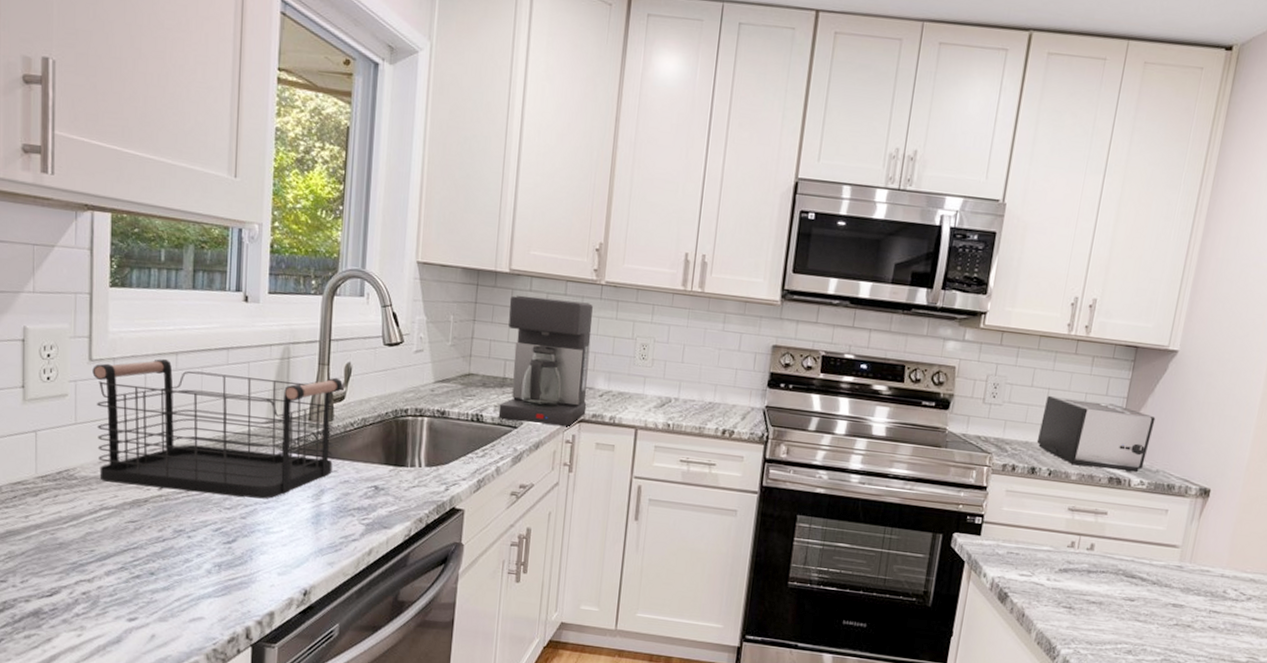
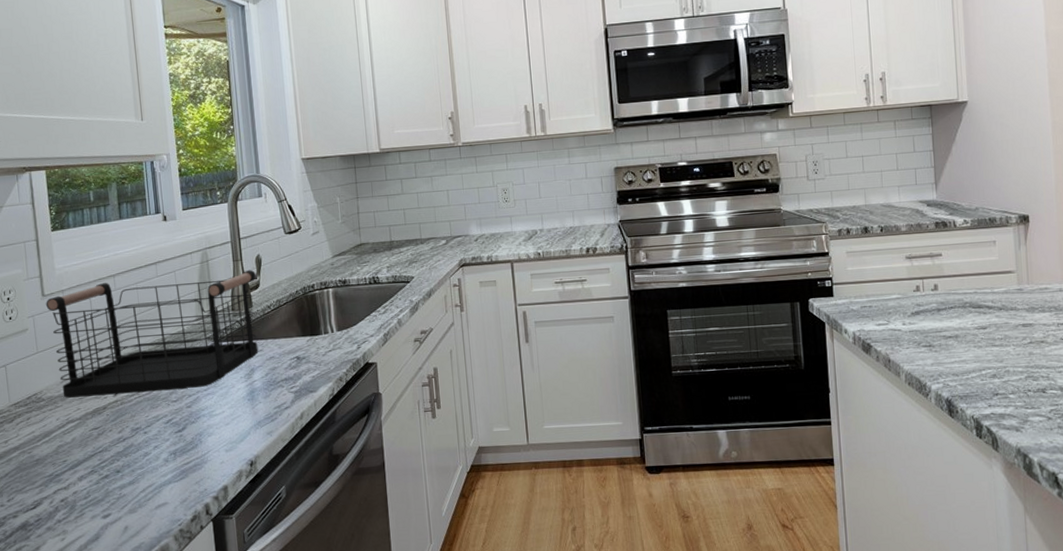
coffee maker: present [498,295,593,427] -> none [384,164,466,278]
toaster: present [1036,395,1156,473] -> none [862,158,964,218]

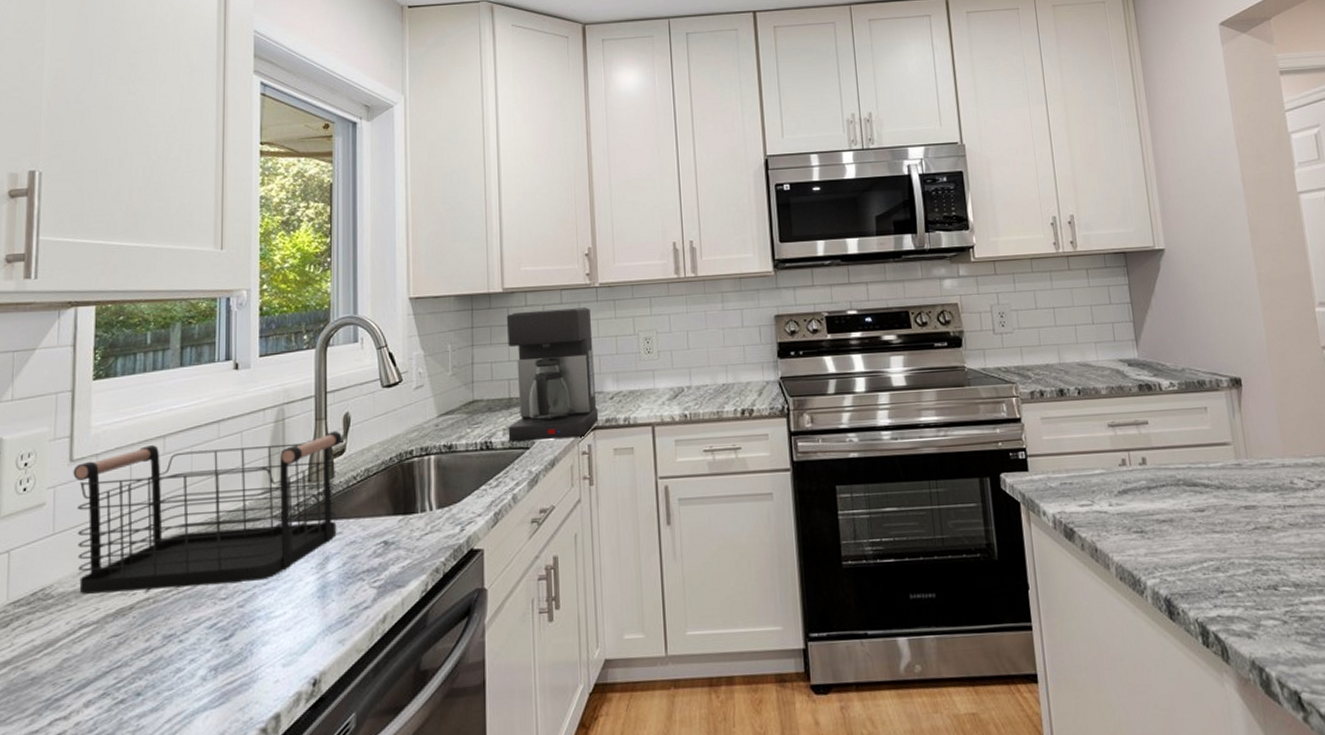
coffee maker: none [384,164,466,278] -> present [506,307,599,443]

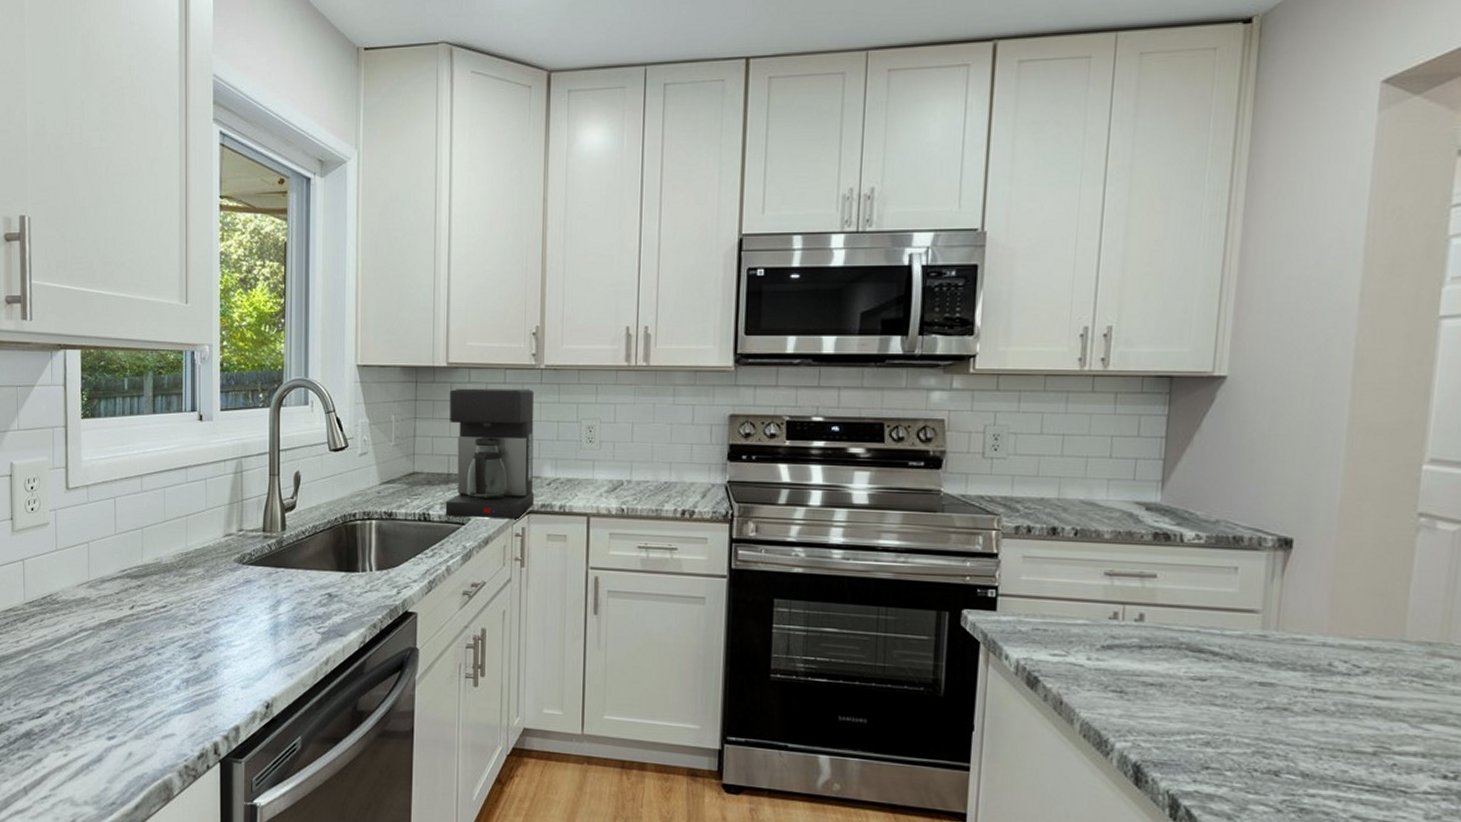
dish rack: present [73,430,342,594] -> none [69,483,293,613]

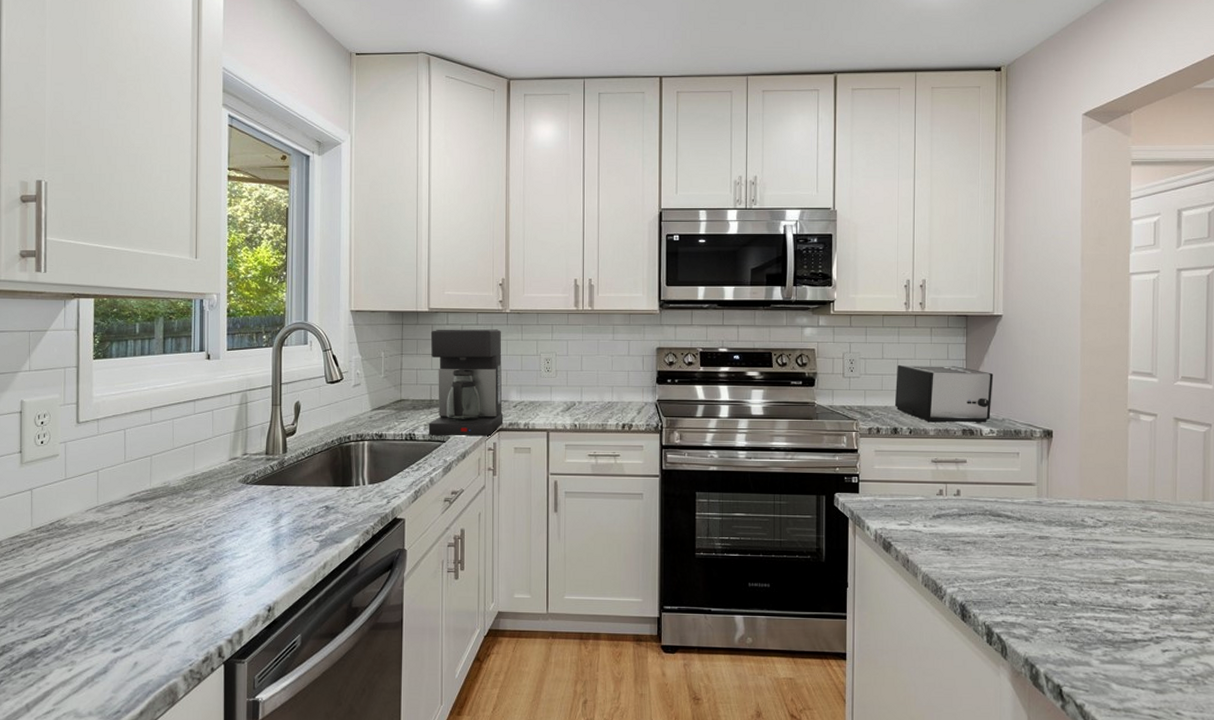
toaster: none [1054,442,1207,525] -> present [894,364,994,423]

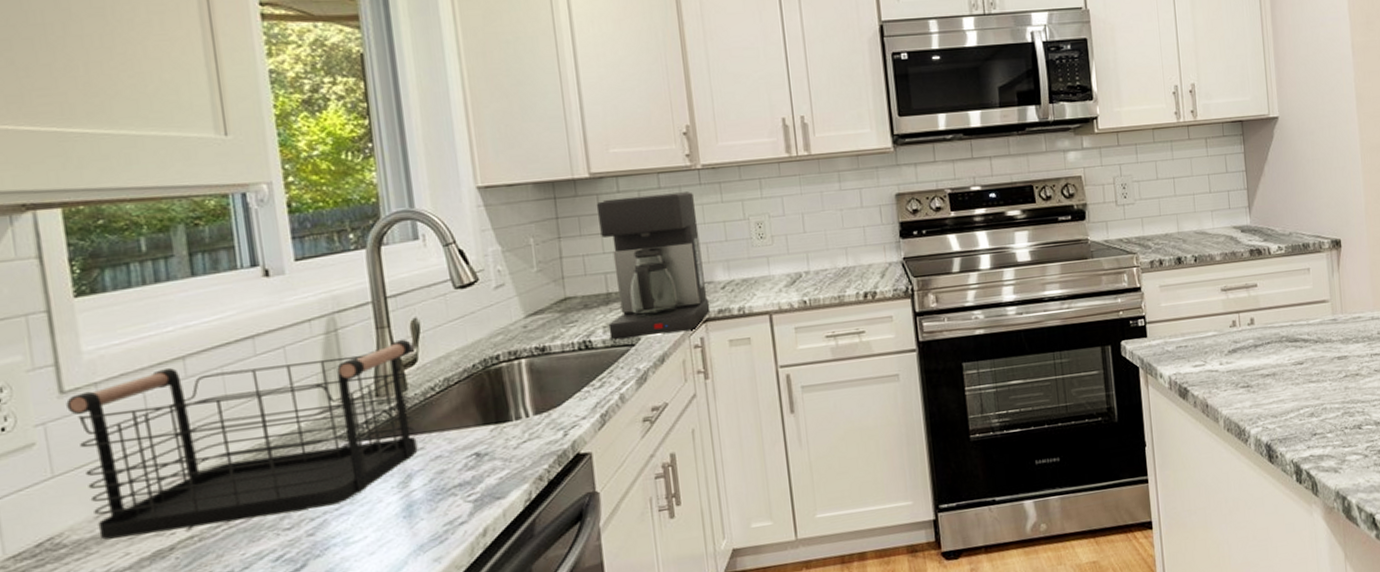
dish rack: none [80,415,293,528] -> present [66,339,418,540]
toaster: present [894,364,994,423] -> none [1174,179,1277,246]

